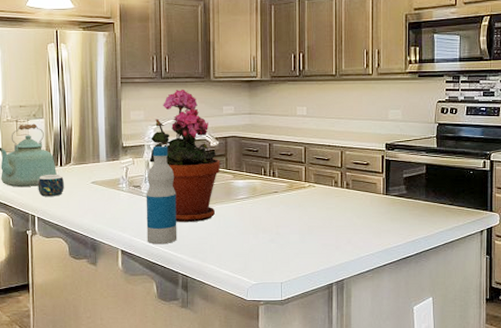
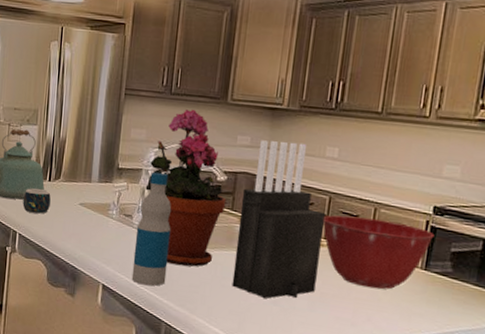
knife block: none [233,106,304,238] -> present [232,140,326,299]
mixing bowl: none [303,160,389,216] -> present [323,215,435,290]

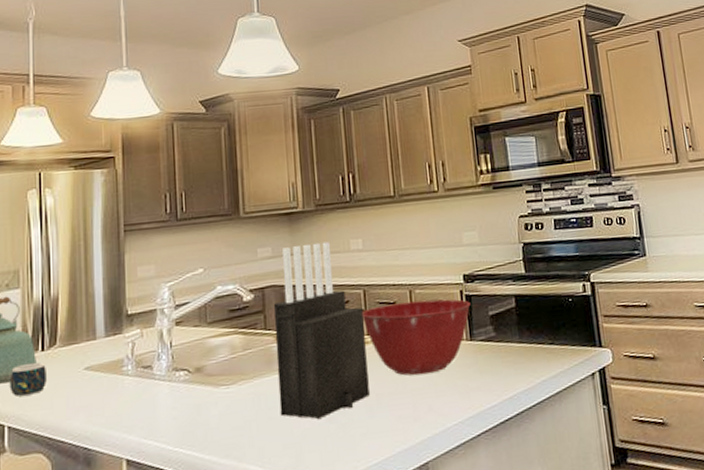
bottle: present [131,172,172,286] -> none [159,307,204,445]
potted plant: present [145,109,227,267] -> none [163,231,258,410]

